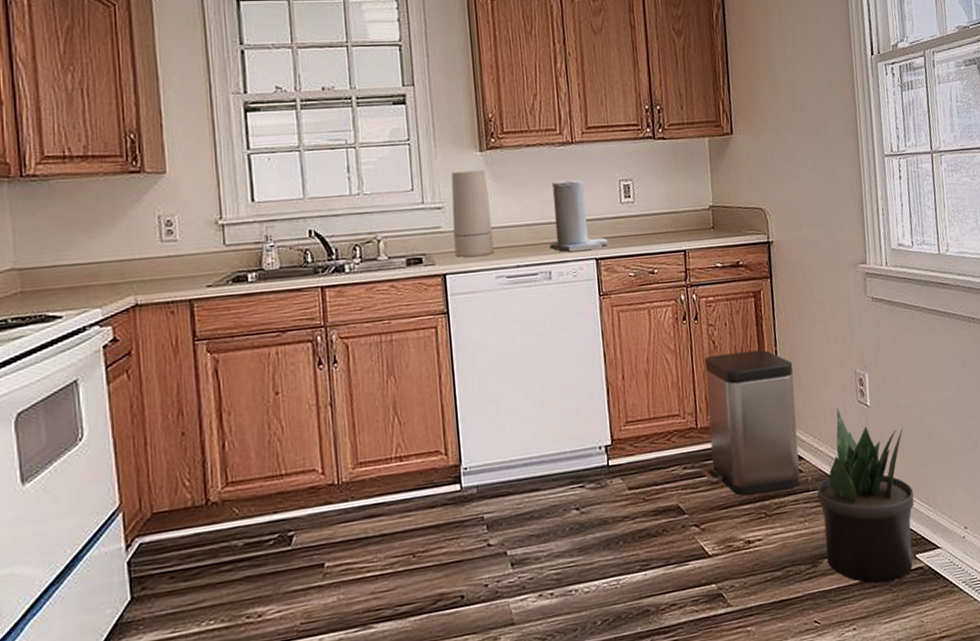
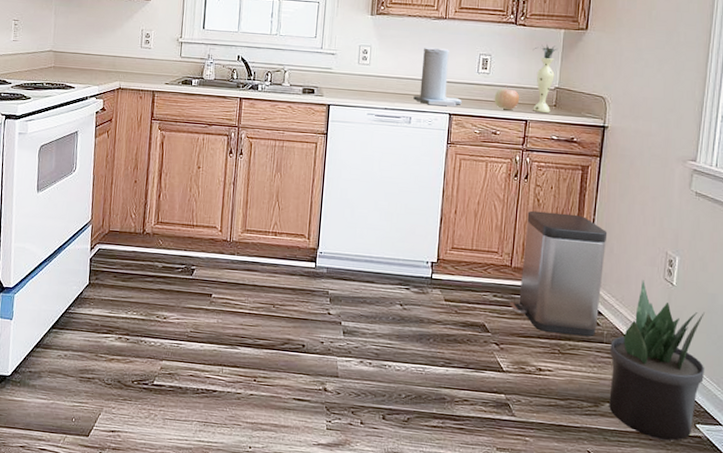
canister: present [451,170,494,257] -> none [339,28,373,96]
fruit: none [644,212,674,243] -> present [494,85,520,111]
vase: none [677,156,709,239] -> present [532,44,559,113]

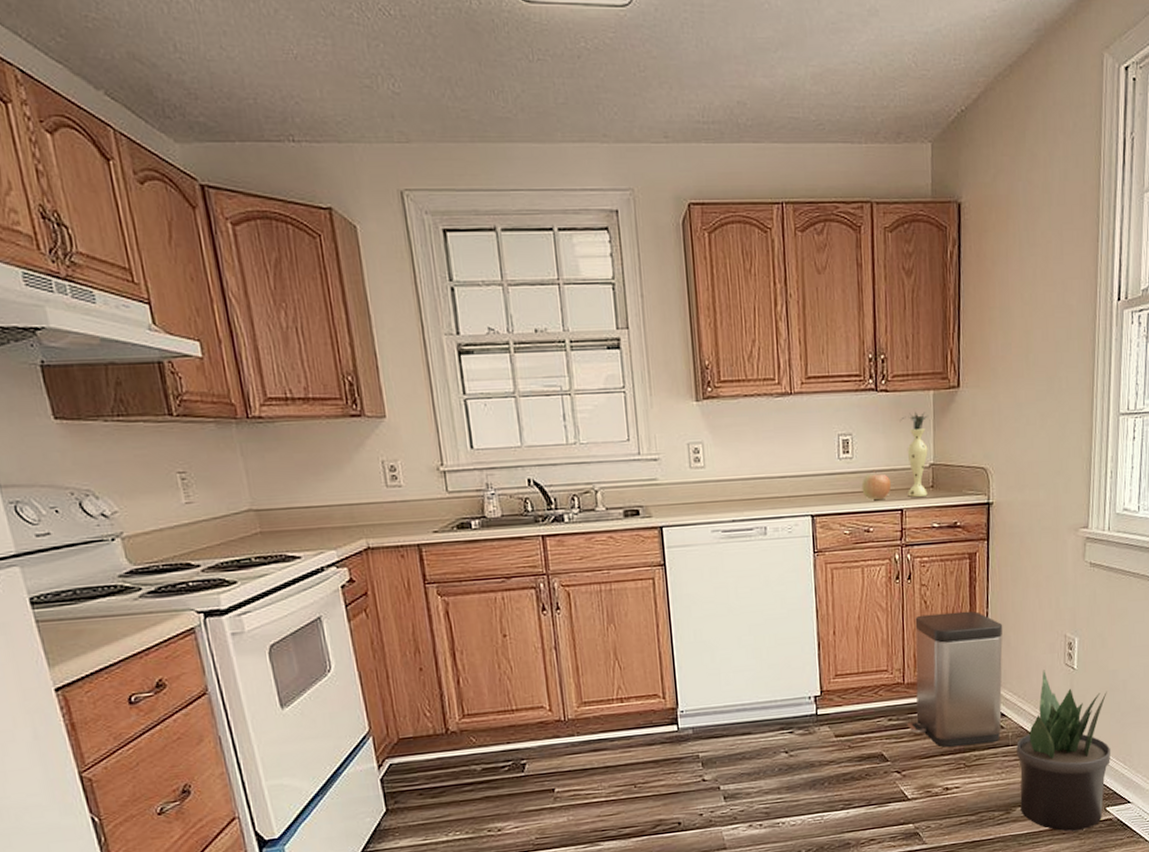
paper towel: present [413,47,462,107] -> none [765,432,825,508]

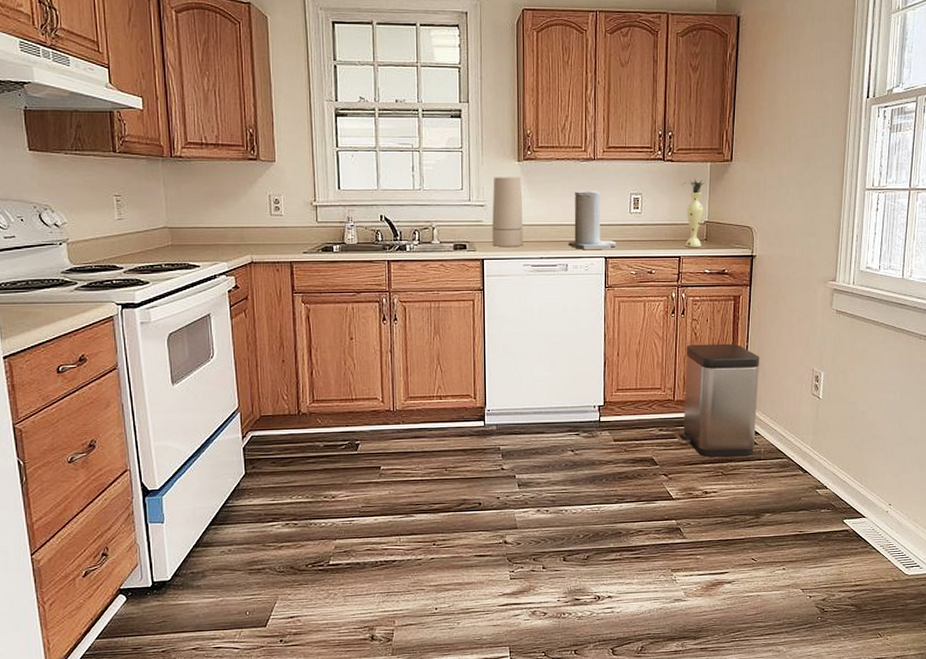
canister: none [667,421,710,510] -> present [492,177,523,247]
paper towel: none [765,432,825,508] -> present [568,190,616,250]
fruit: present [861,469,892,501] -> none [647,223,672,248]
planter: present [1016,670,1111,831] -> none [767,397,849,538]

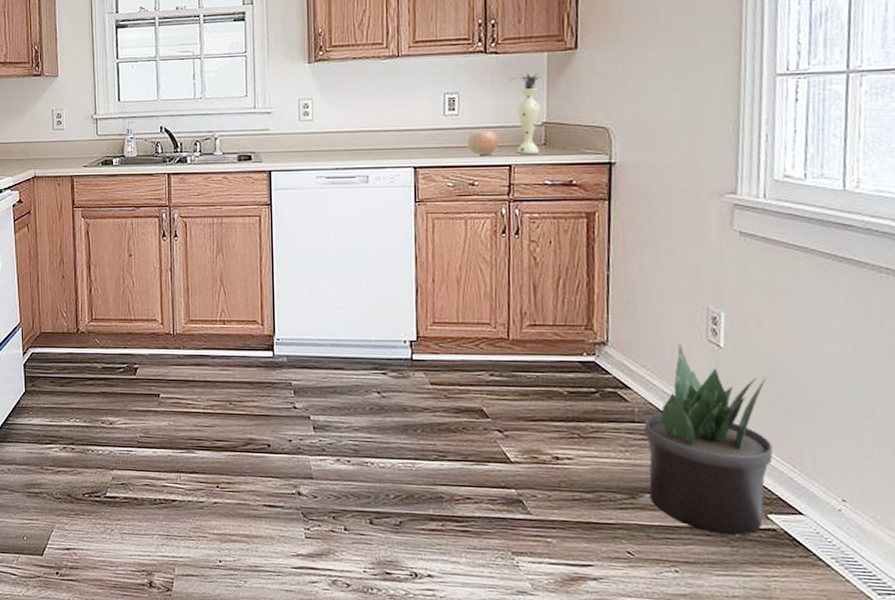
canister: present [492,177,523,247] -> none [279,80,316,158]
paper towel: present [568,190,616,250] -> none [369,91,428,160]
fruit: none [647,223,672,248] -> present [467,126,500,156]
pedal bin: present [675,343,760,457] -> none [511,271,628,415]
planter: none [767,397,849,538] -> present [644,344,773,535]

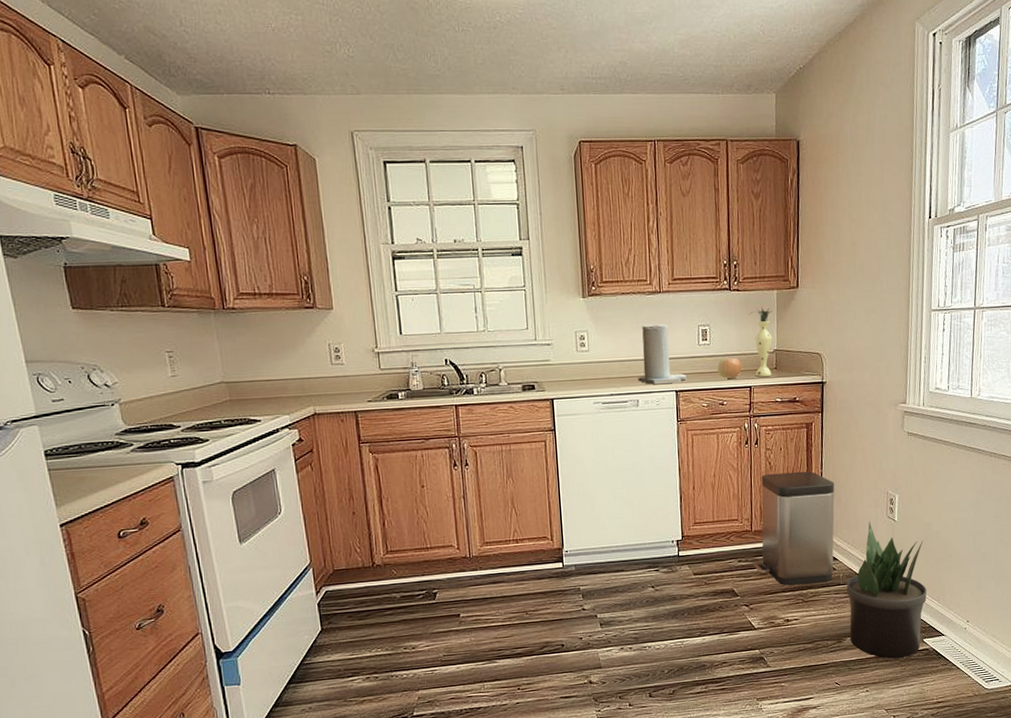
paper towel: none [369,91,428,160] -> present [638,323,687,385]
pedal bin: none [511,271,628,415] -> present [754,471,835,585]

